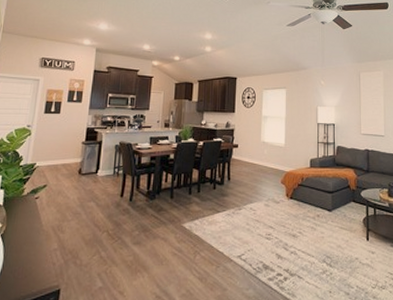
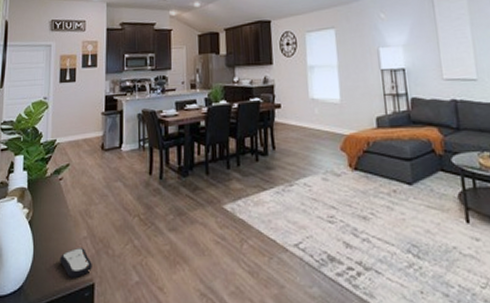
remote control: none [28,258,60,285] -> present [60,248,92,278]

